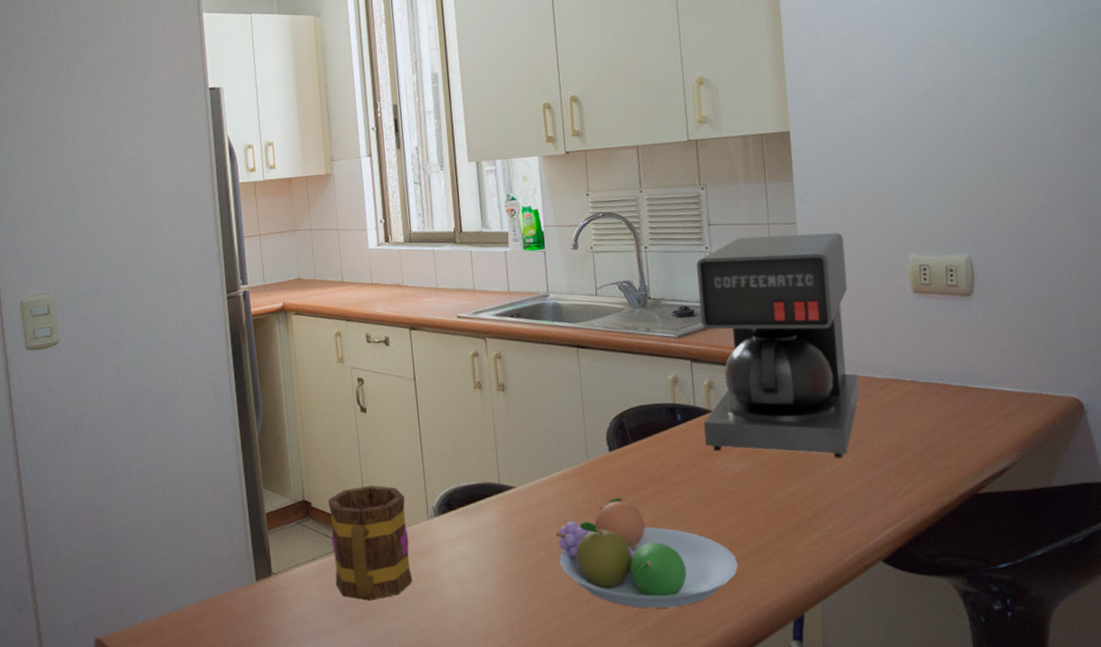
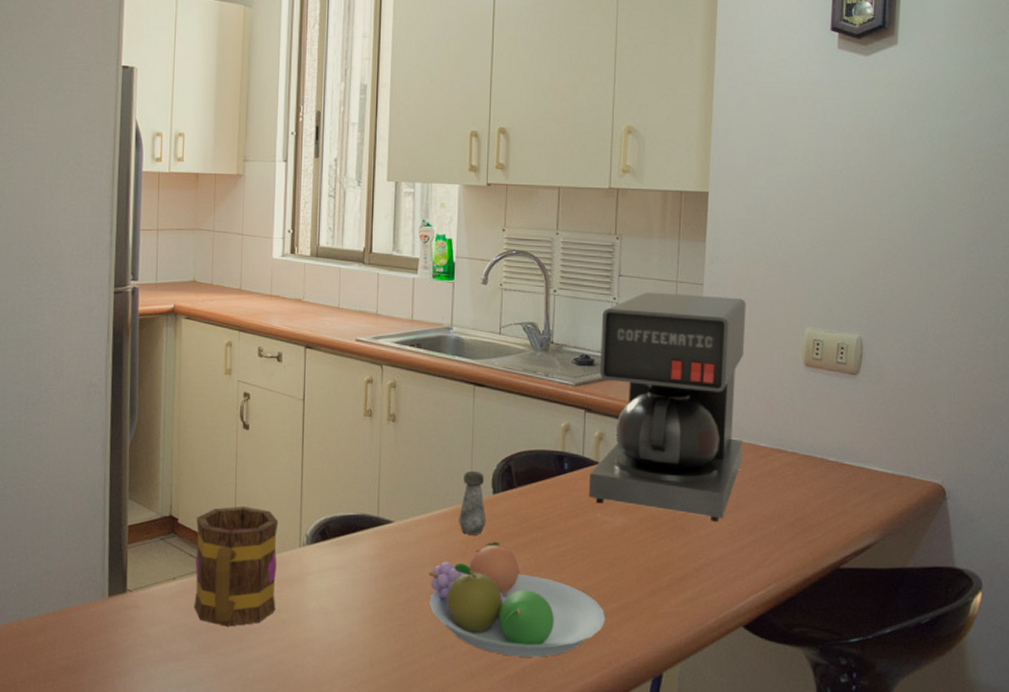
salt shaker: none [578,430,606,493] -> present [459,470,487,535]

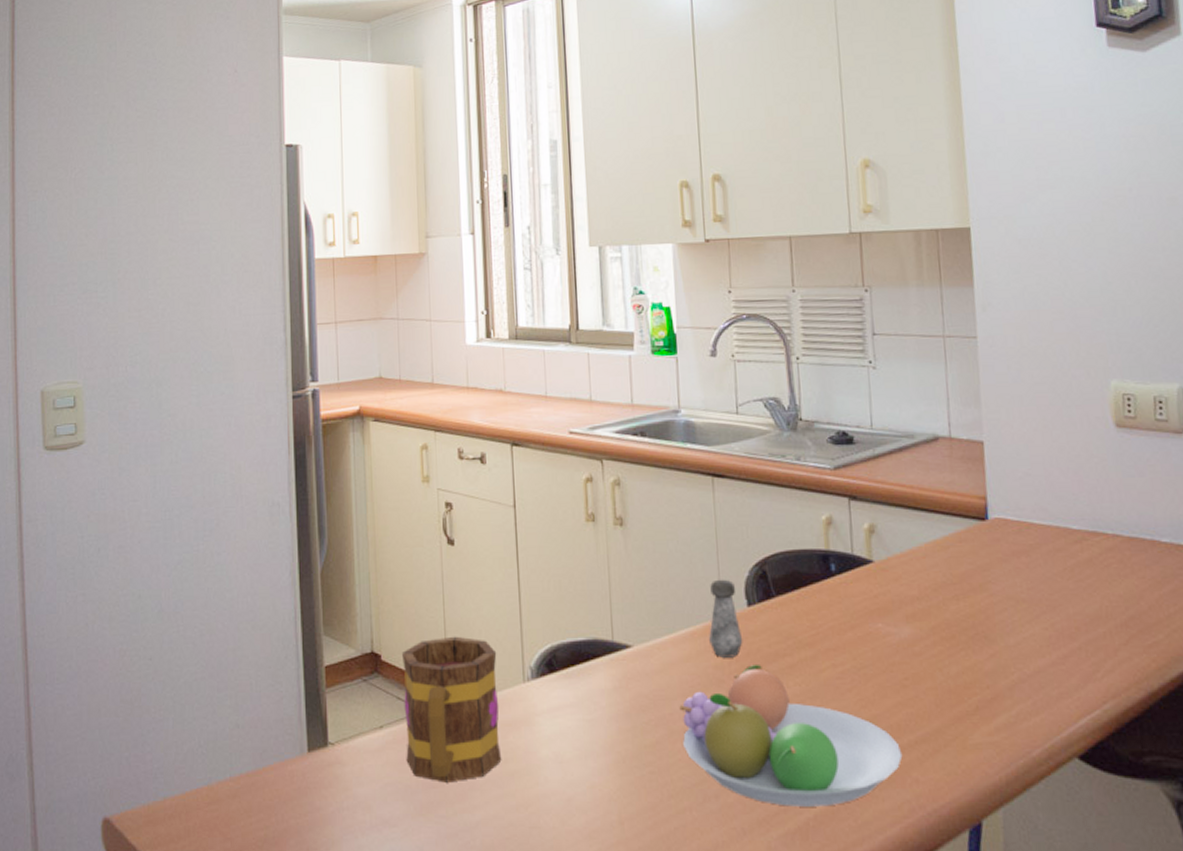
coffee maker: present [589,292,746,522] -> none [857,350,1051,626]

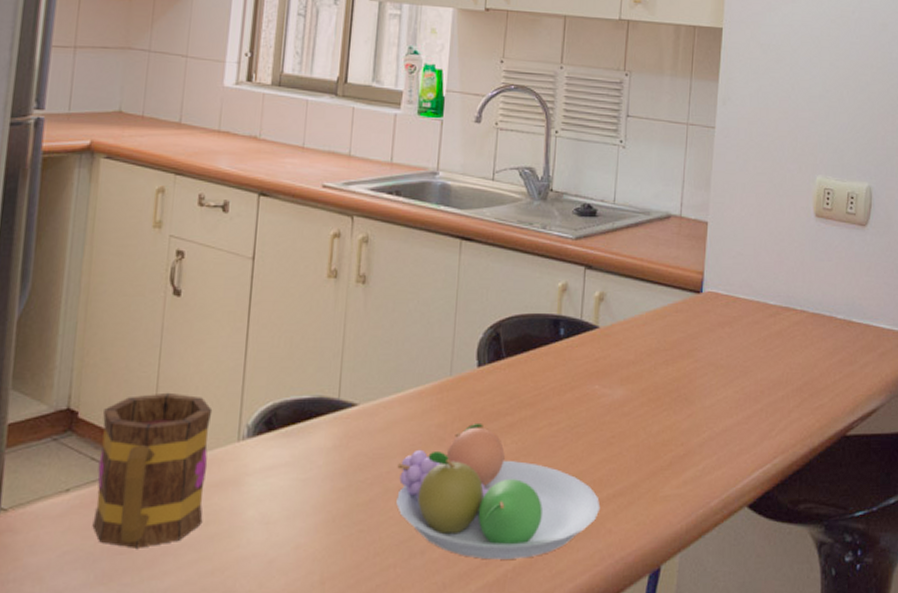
salt shaker: present [709,579,743,658] -> none [436,340,469,417]

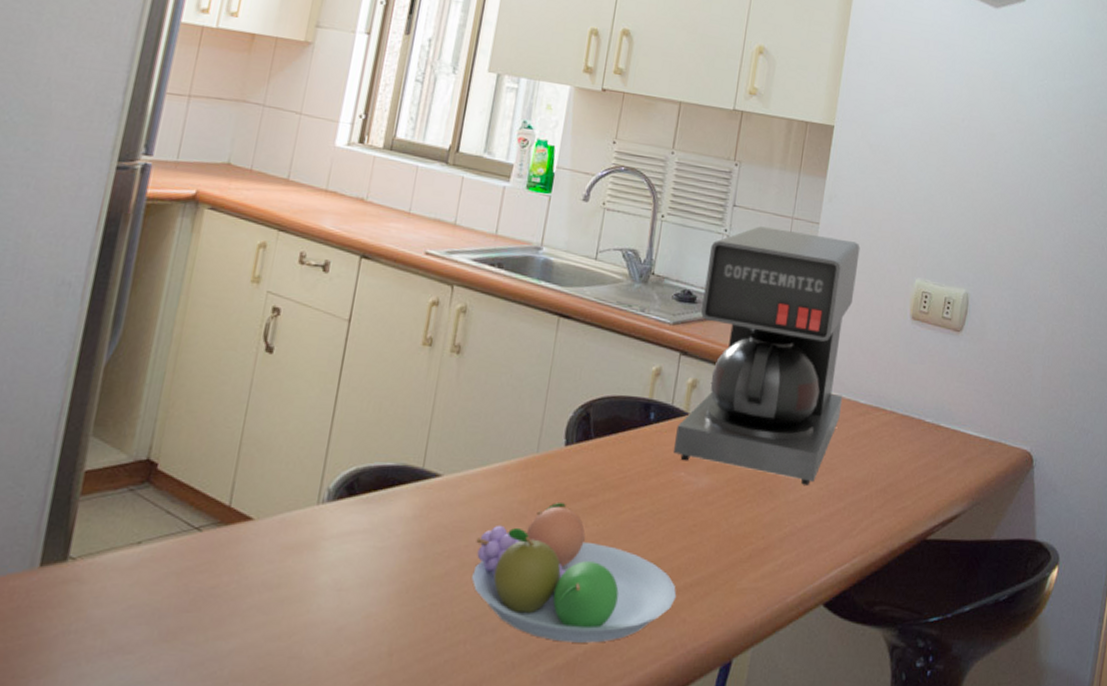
mug: present [92,392,213,548] -> none [161,449,295,607]
coffee maker: none [586,135,758,389] -> present [674,226,860,485]

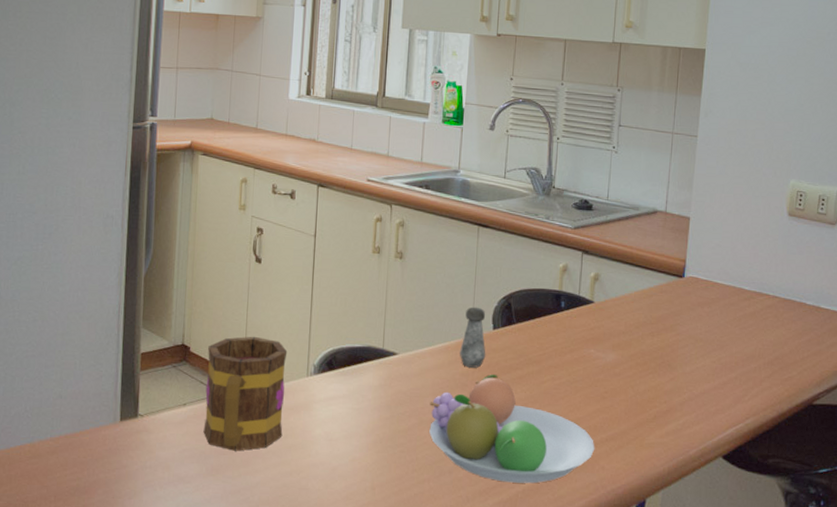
mug: none [161,449,295,607] -> present [203,336,288,451]
salt shaker: none [520,416,558,494] -> present [460,307,486,368]
coffee maker: present [674,226,860,485] -> none [583,142,737,359]

